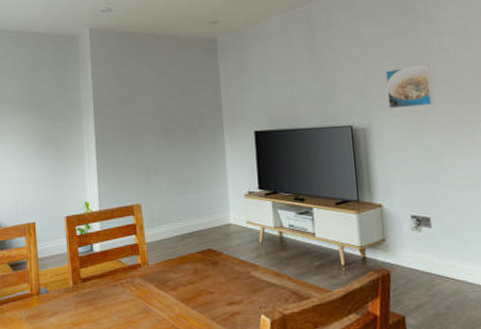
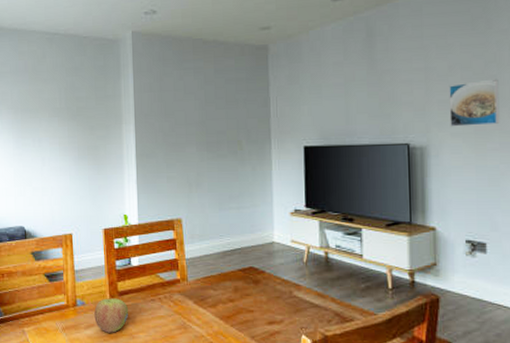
apple: none [58,285,92,320] -> present [94,298,129,333]

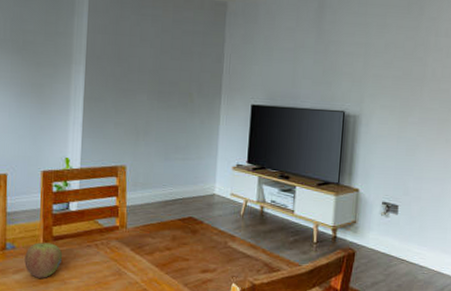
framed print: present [449,79,500,127] -> none [380,60,424,101]

